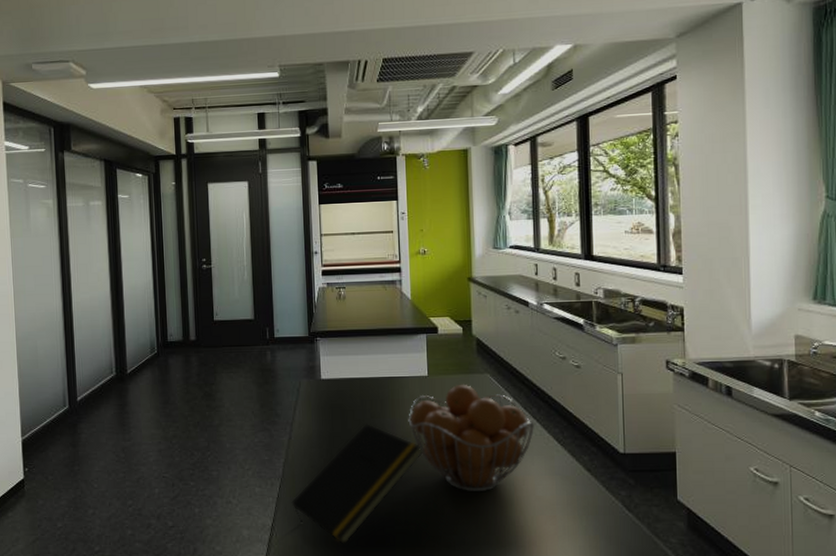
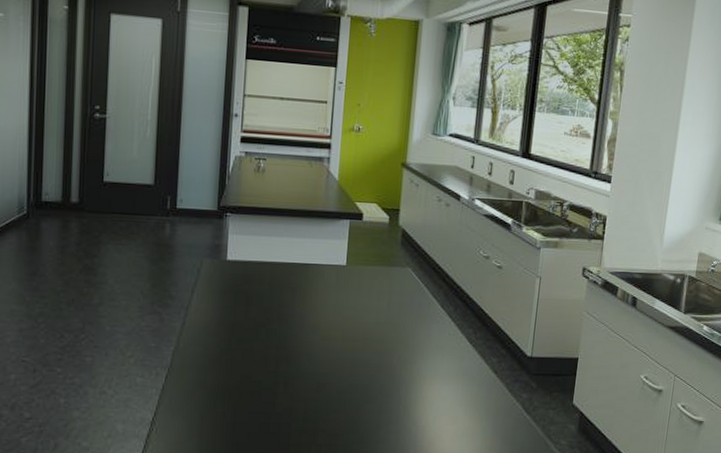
notepad: present [291,424,423,545] -> none [178,313,331,442]
fruit basket: present [409,384,535,492] -> none [320,276,450,391]

